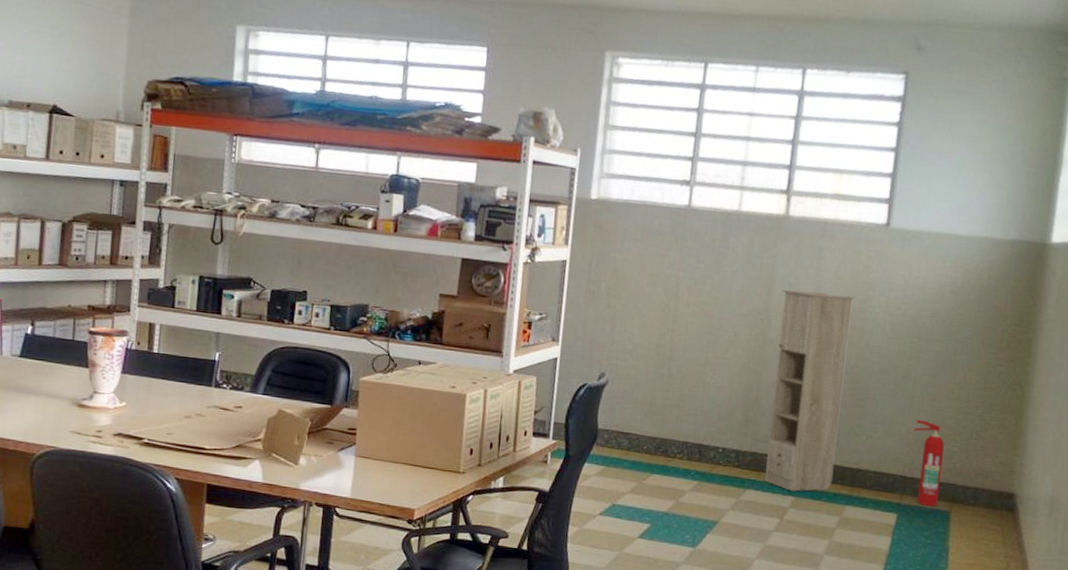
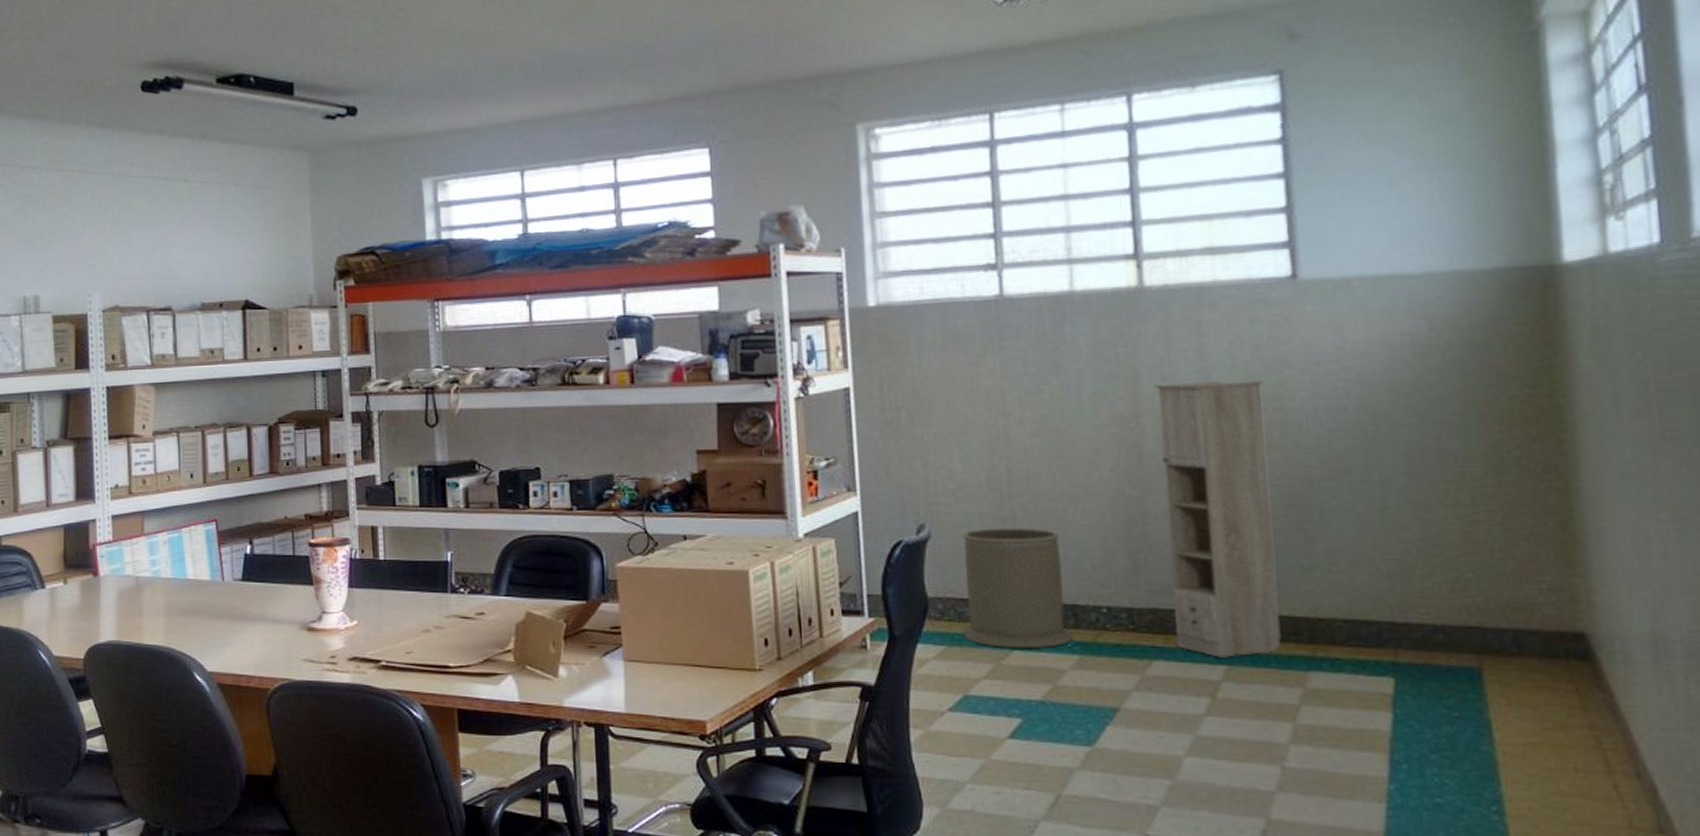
trash can: none [619,381,699,474] -> present [962,527,1072,648]
fire extinguisher: present [913,420,944,506] -> none [1394,540,1458,662]

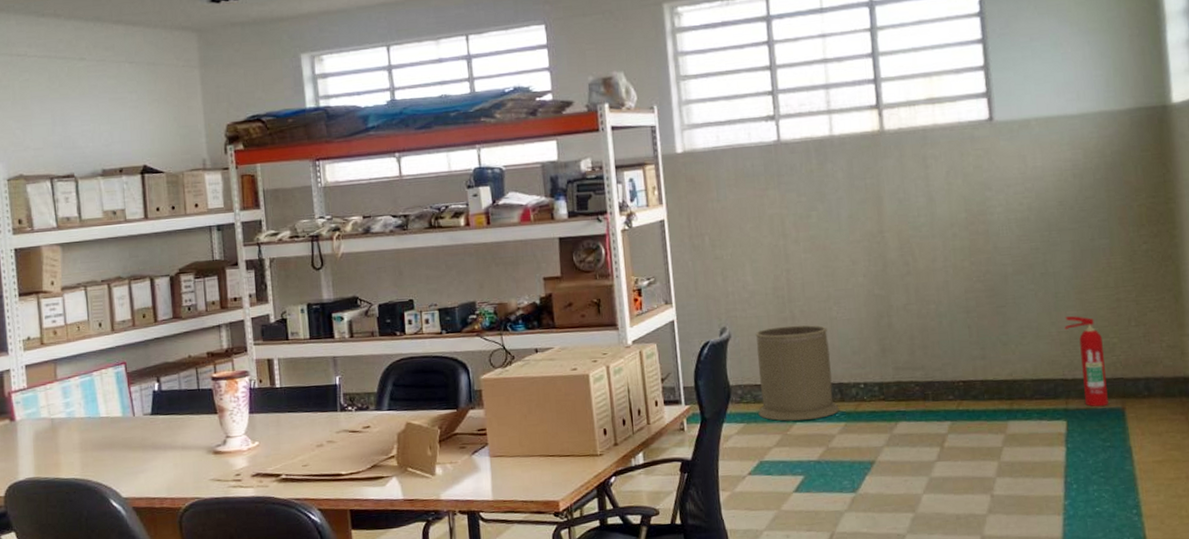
storage cabinet: present [1153,380,1281,658] -> none [893,200,988,416]
fire extinguisher: none [1394,540,1458,662] -> present [1064,316,1108,407]

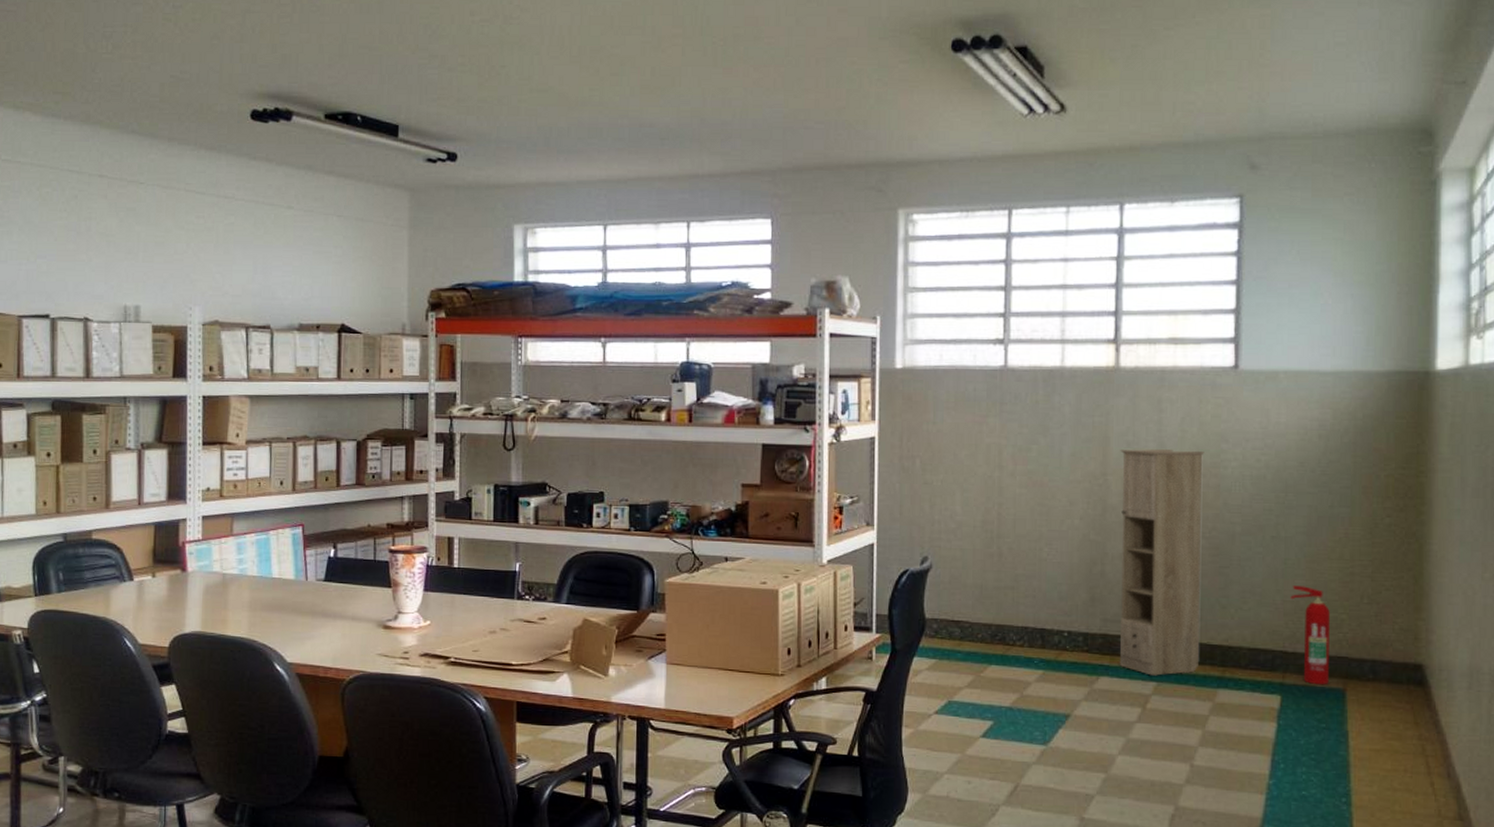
trash can: present [755,325,839,421] -> none [952,562,1039,663]
storage cabinet: none [893,200,988,416] -> present [1119,449,1205,676]

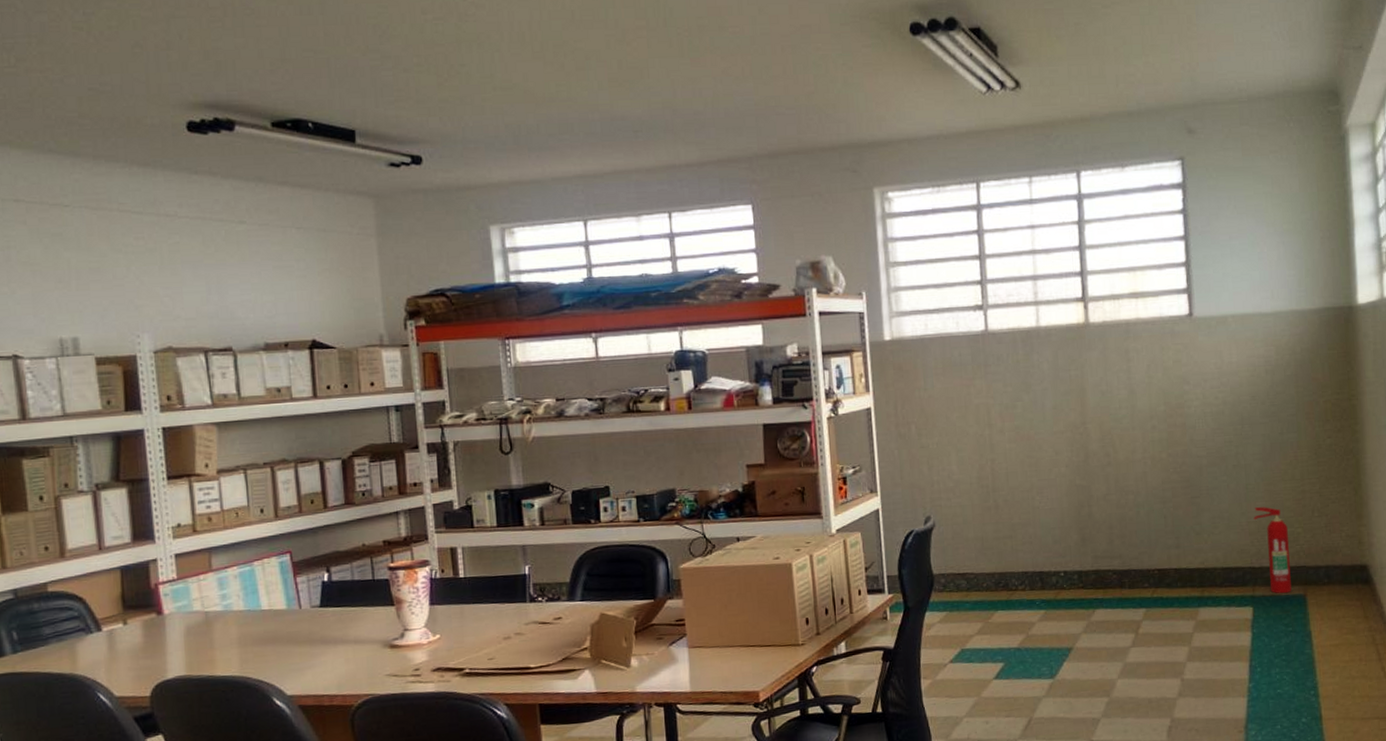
storage cabinet: present [1119,449,1205,676] -> none [1096,393,1181,603]

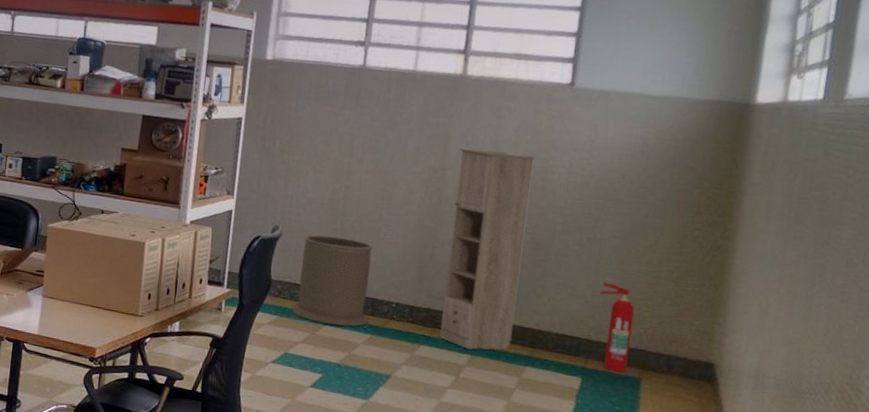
trash can: none [959,514,1040,610] -> present [292,235,372,327]
storage cabinet: none [1096,393,1181,603] -> present [439,148,535,350]

